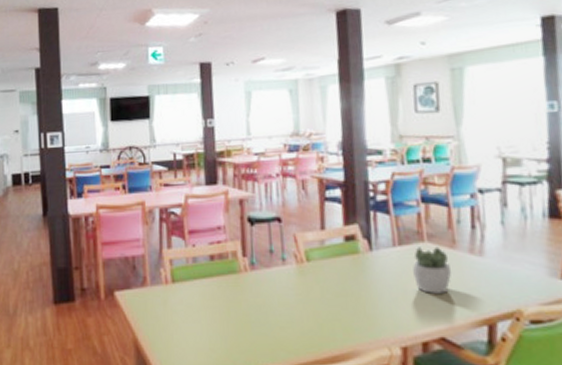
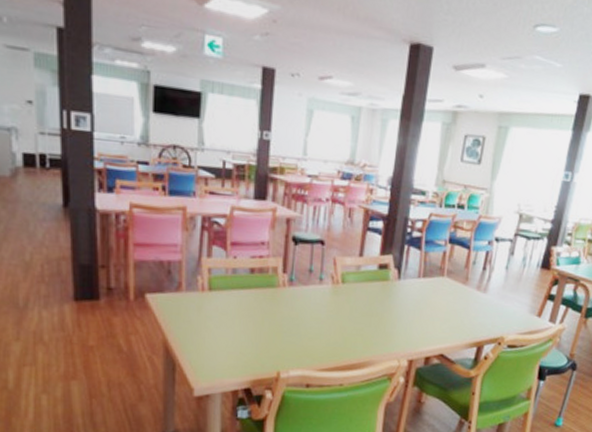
succulent plant: present [413,246,452,294] -> none [429,280,461,320]

